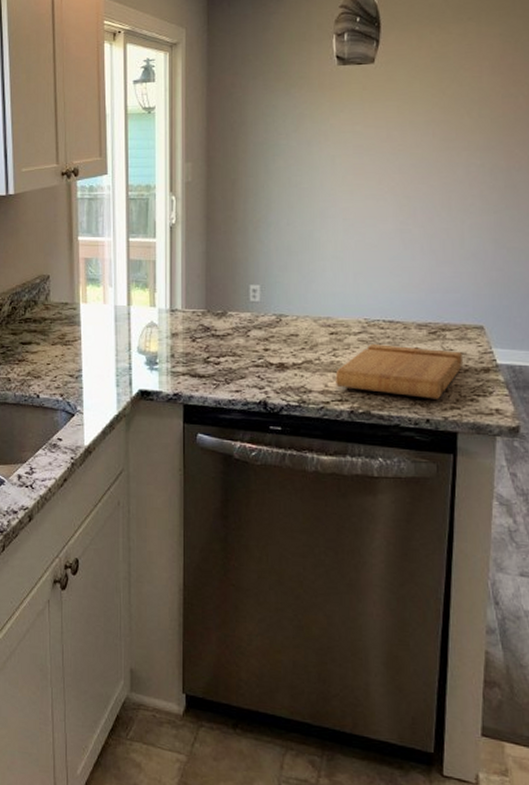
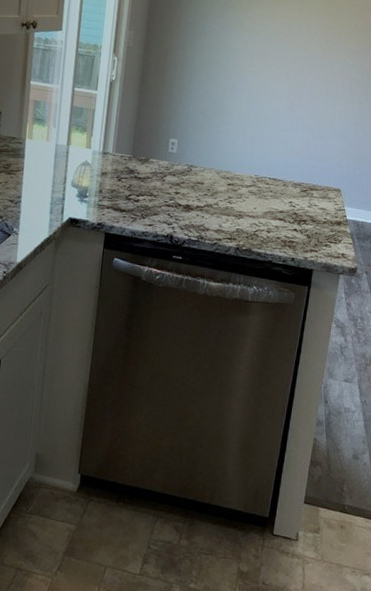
cutting board: present [335,343,464,400] -> none [228,195,324,243]

